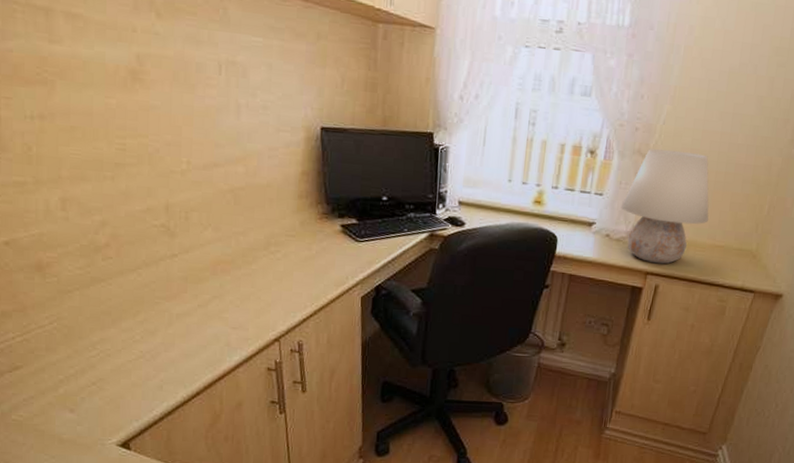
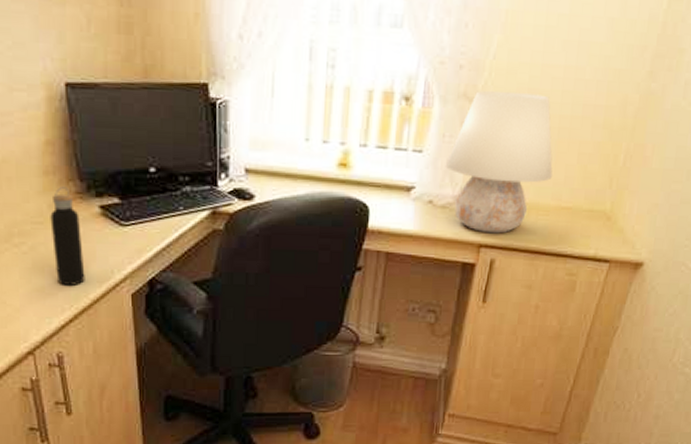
water bottle: none [300,208,326,287] -> present [50,187,85,285]

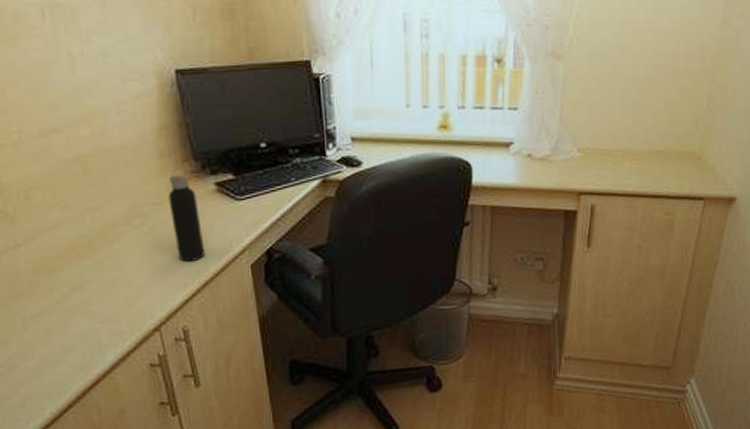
table lamp: present [445,90,553,234] -> none [540,47,641,181]

